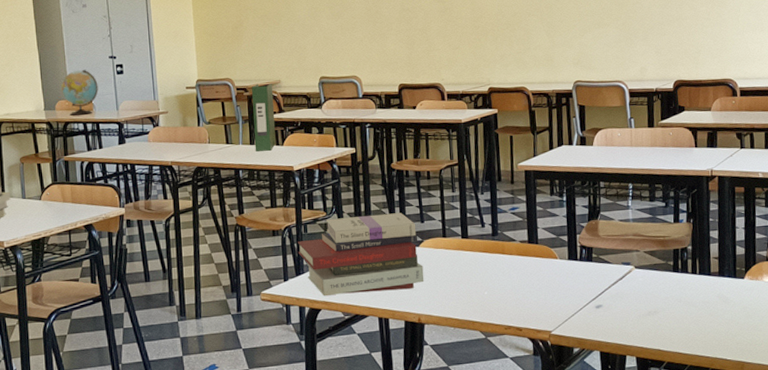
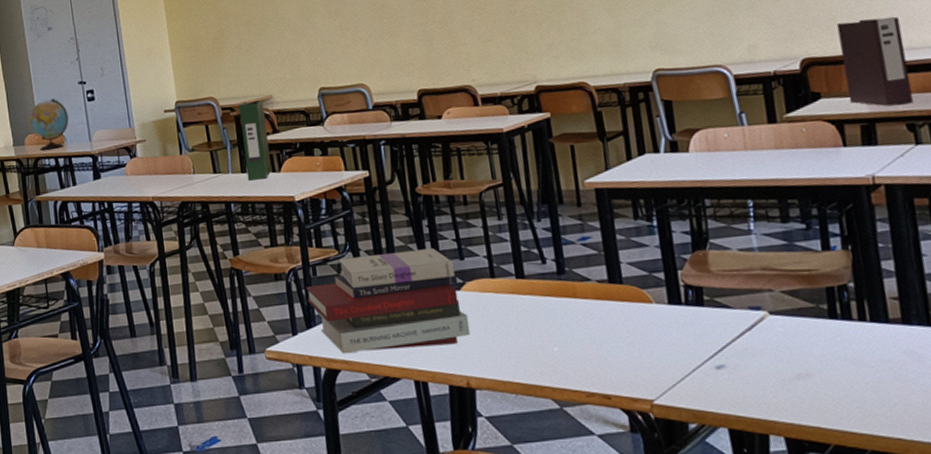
binder: none [700,54,743,120] -> present [836,16,913,107]

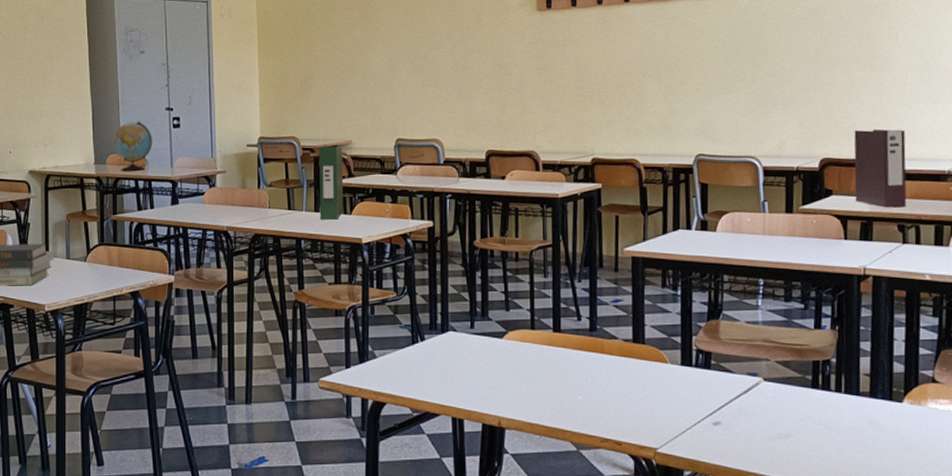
books: present [306,248,471,354] -> none [363,298,507,389]

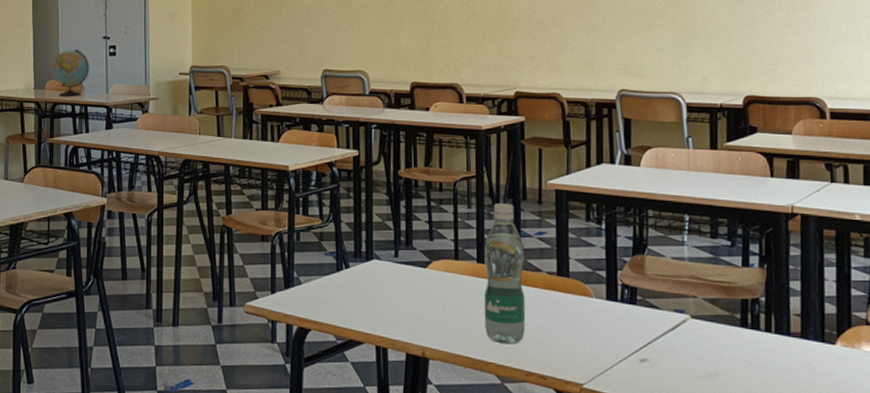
binder: present [319,143,344,220] -> none [248,73,272,147]
bottle: none [559,272,601,412] -> present [483,204,526,345]
binder: present [854,128,907,208] -> none [778,67,834,146]

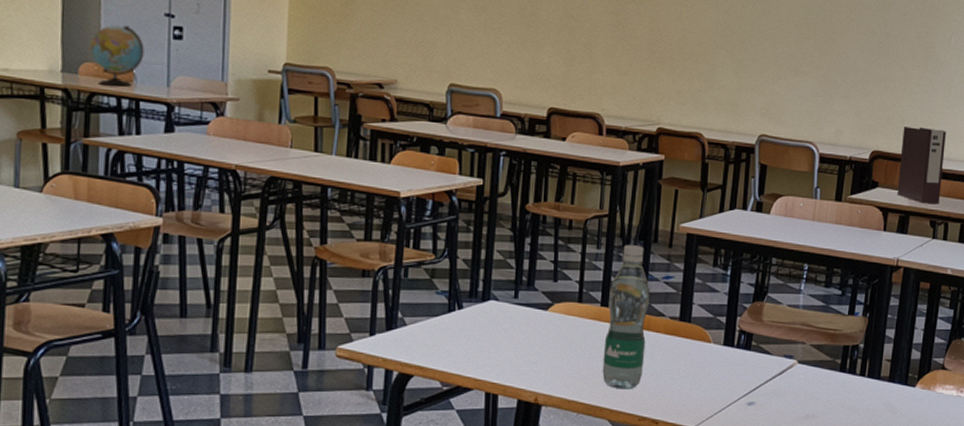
binder: none [778,67,834,146] -> present [897,126,946,205]

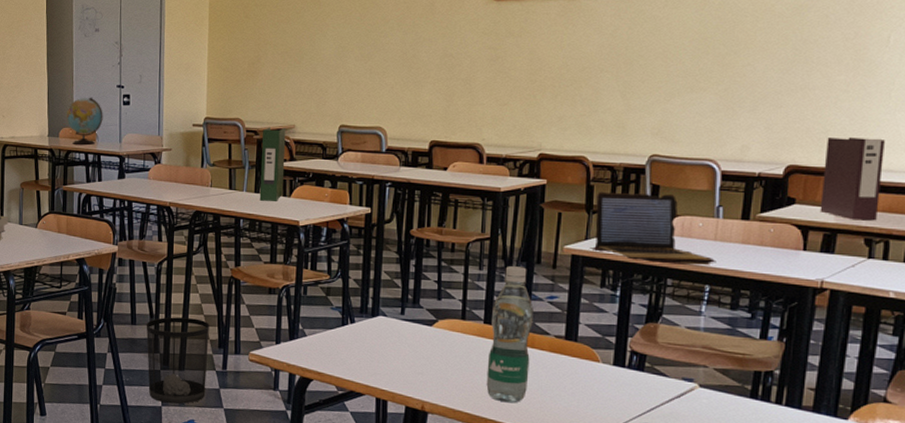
waste bin: none [200,307,286,415] -> present [146,317,209,404]
binder: none [352,80,386,168] -> present [259,127,286,201]
laptop: none [704,169,814,244] -> present [590,191,716,264]

